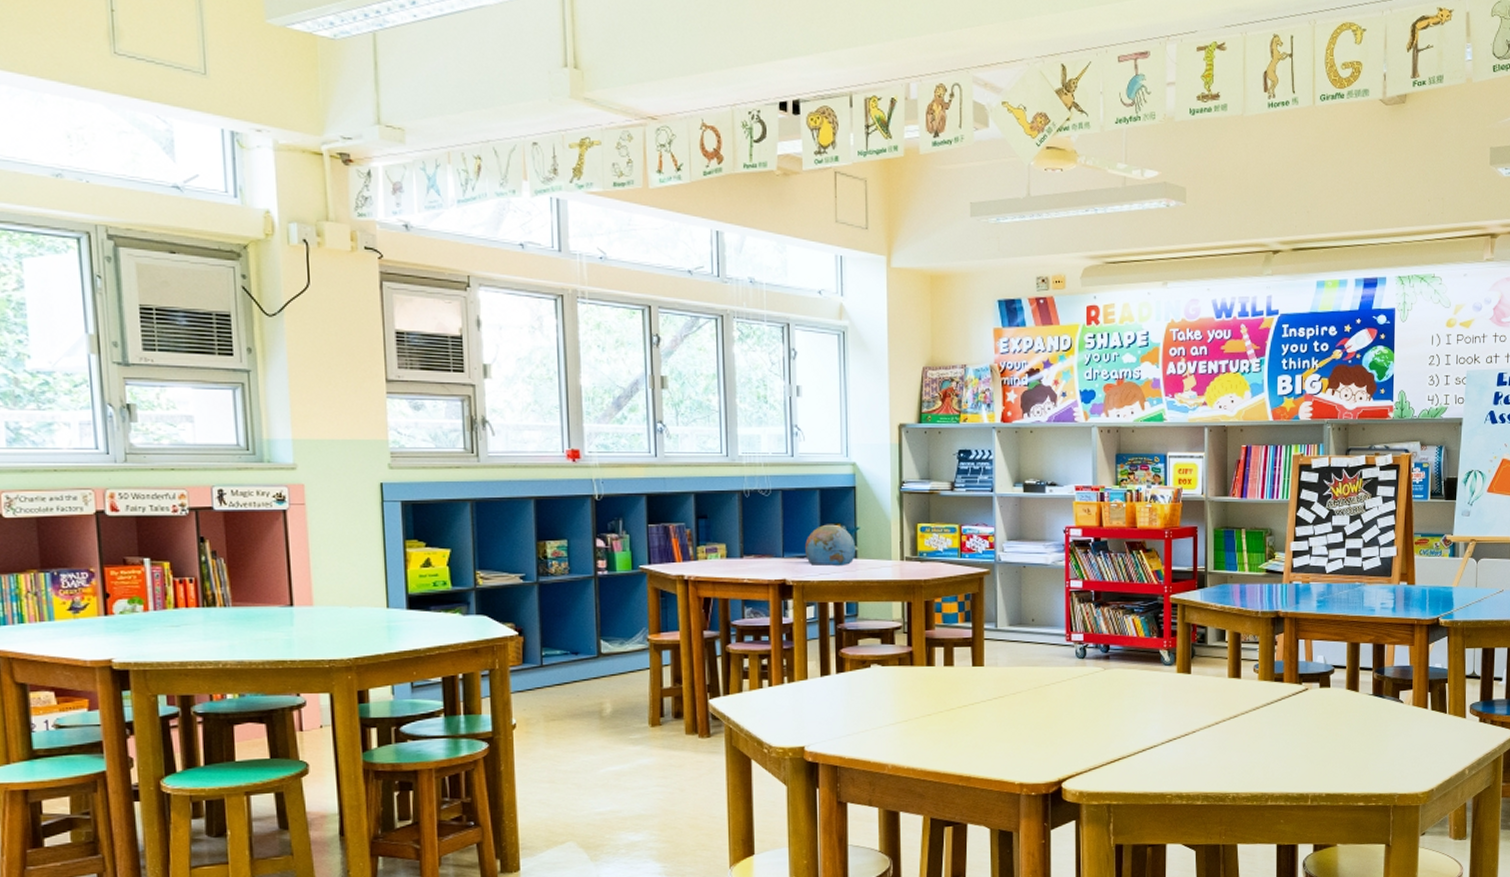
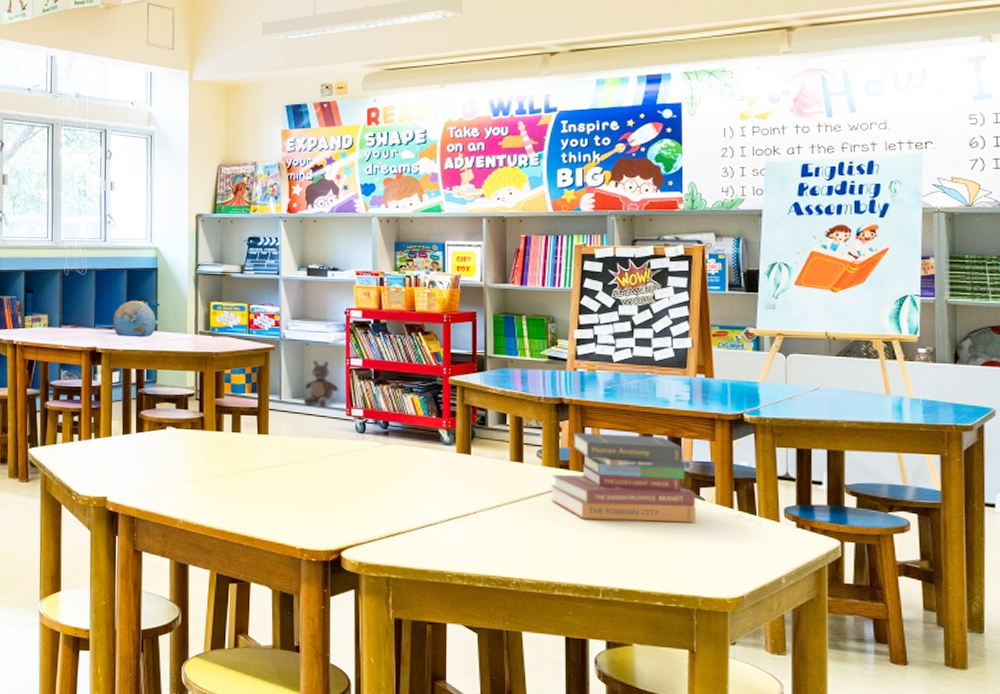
teddy bear: none [1021,583,1059,633] -> present [304,360,339,407]
books: none [1265,644,1396,729] -> present [550,432,696,522]

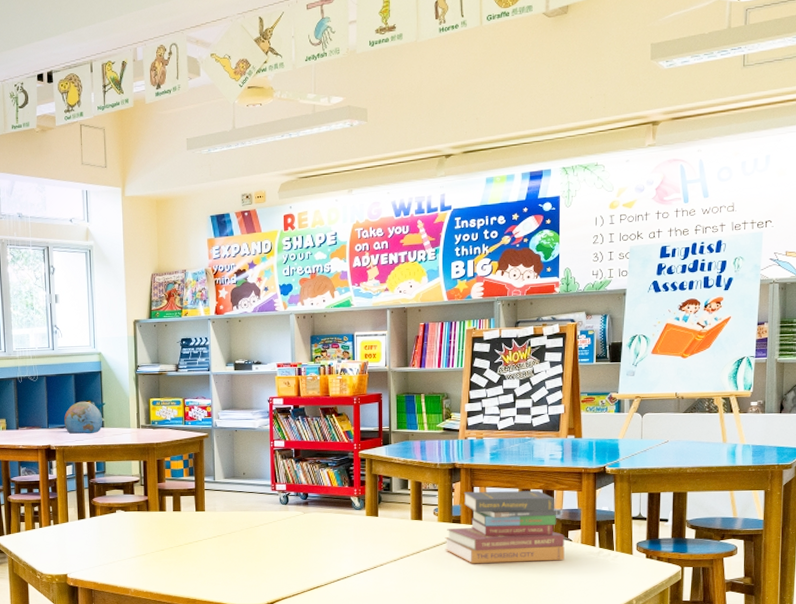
teddy bear: present [304,360,339,407] -> none [234,444,265,484]

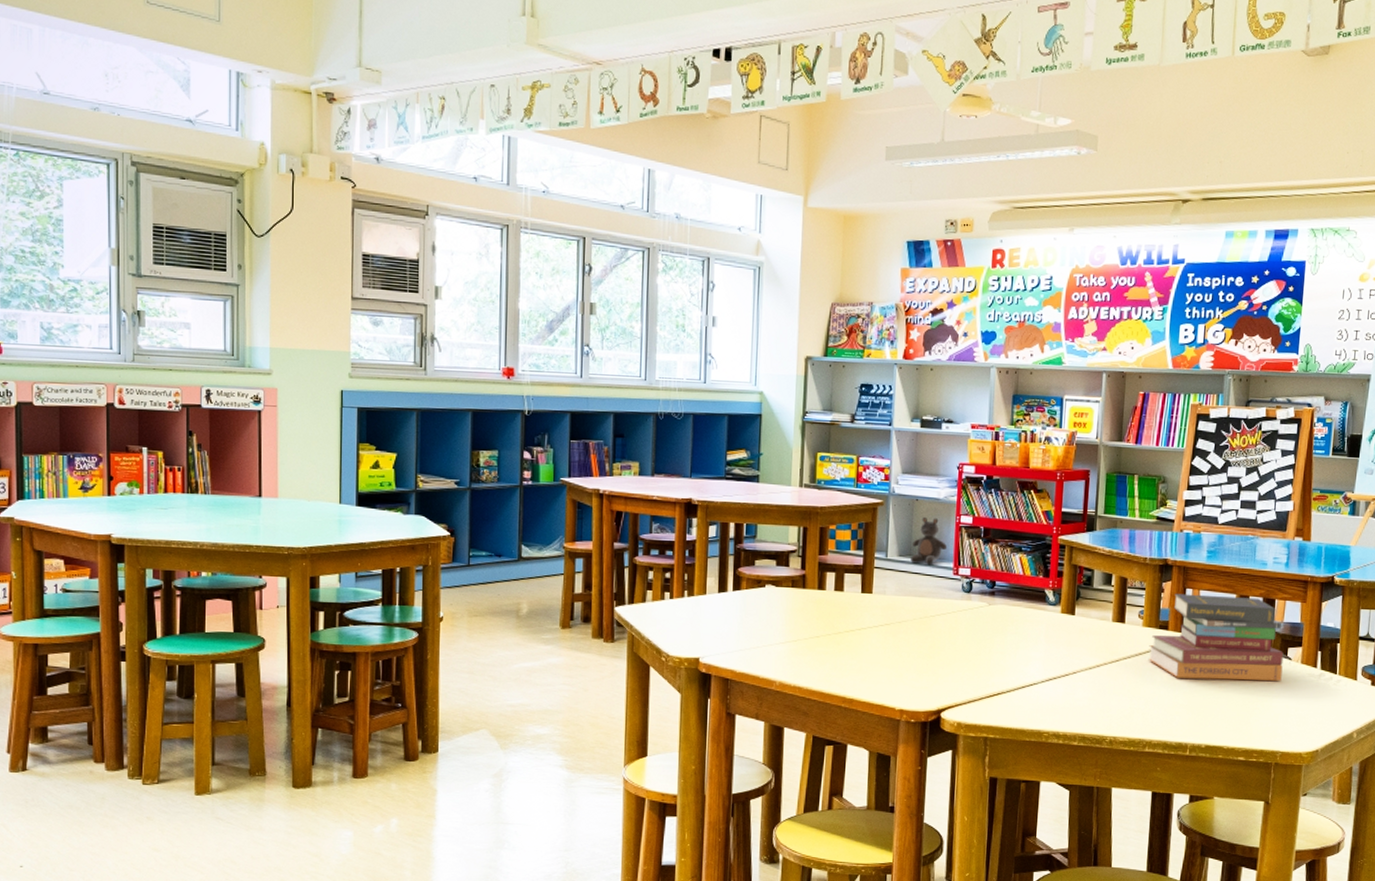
globe: present [64,401,103,434] -> none [711,448,759,490]
teddy bear: none [234,444,265,484] -> present [911,516,948,566]

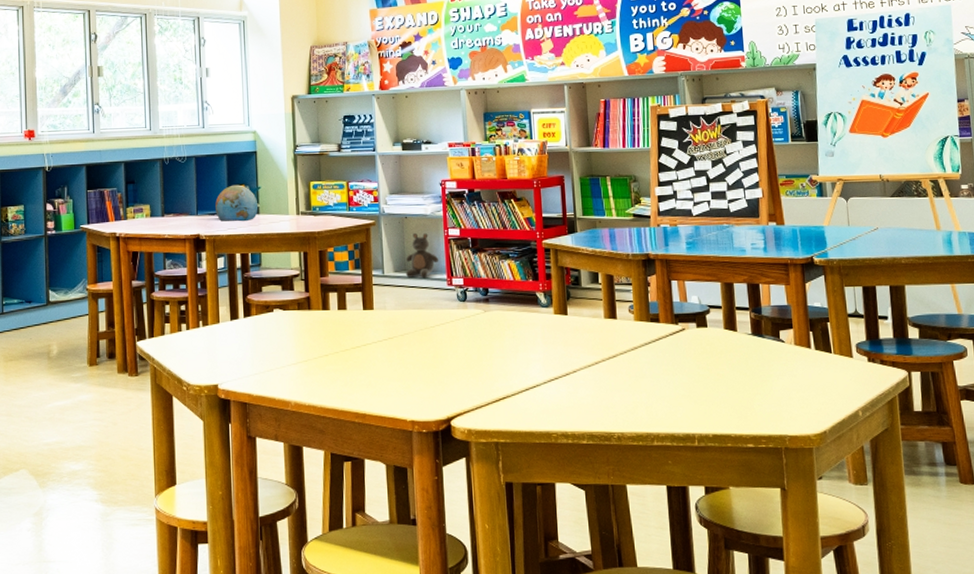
globe: none [711,448,759,490] -> present [215,184,259,222]
books: present [1148,593,1284,681] -> none [643,284,778,369]

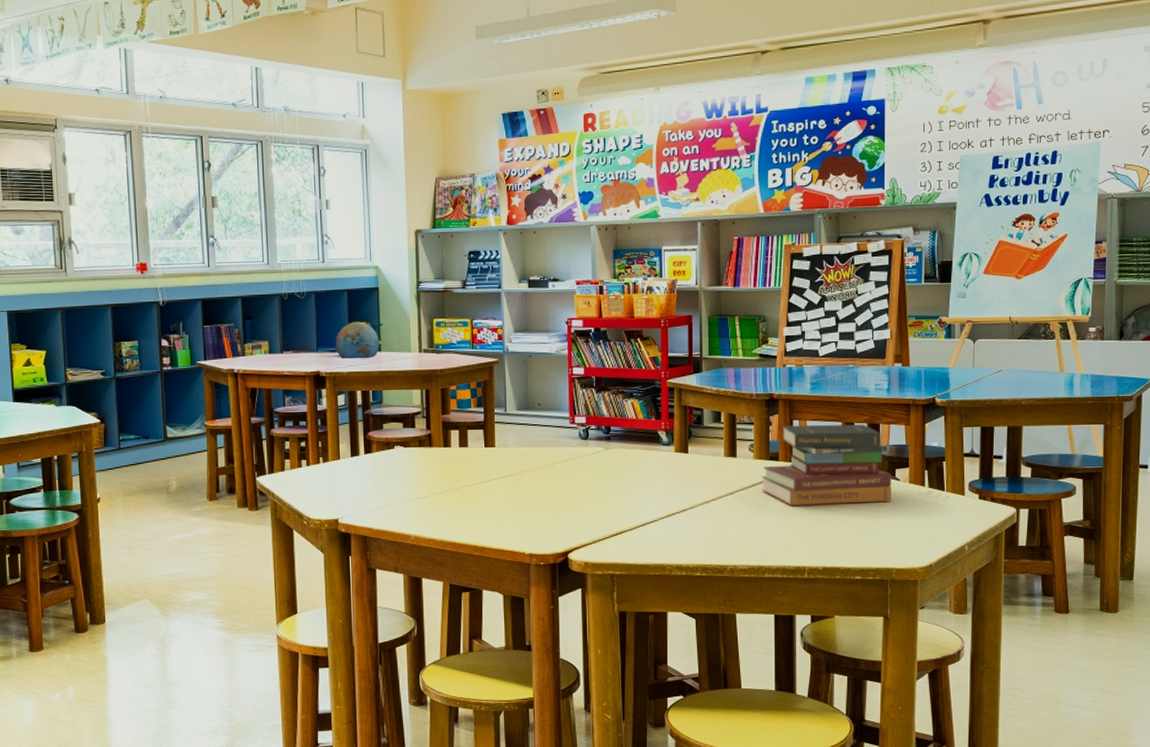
teddy bear: present [405,232,439,279] -> none [528,371,562,417]
books: none [643,284,778,369] -> present [761,424,892,505]

